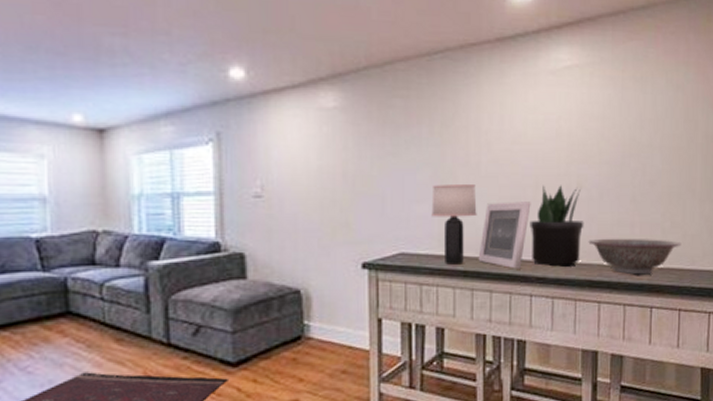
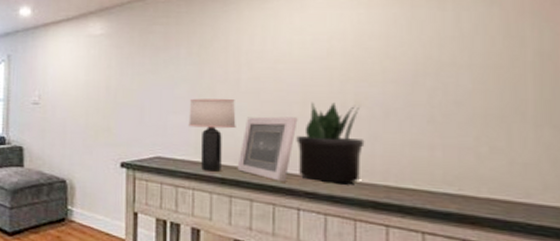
decorative bowl: present [588,238,682,275] -> none [370,158,507,203]

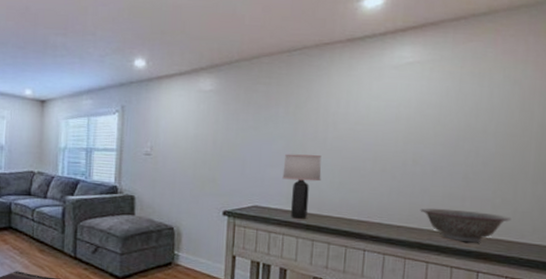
picture frame: present [237,116,298,182] -> none [319,171,369,228]
planter: present [296,102,365,184] -> none [366,159,417,229]
decorative bowl: none [370,158,507,203] -> present [420,207,511,243]

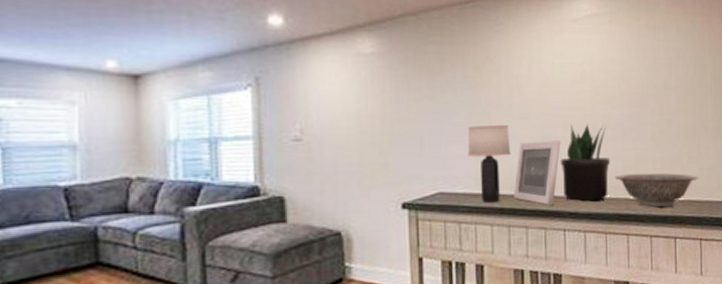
picture frame: none [319,171,369,228] -> present [513,140,561,205]
planter: none [366,159,417,229] -> present [560,125,611,202]

